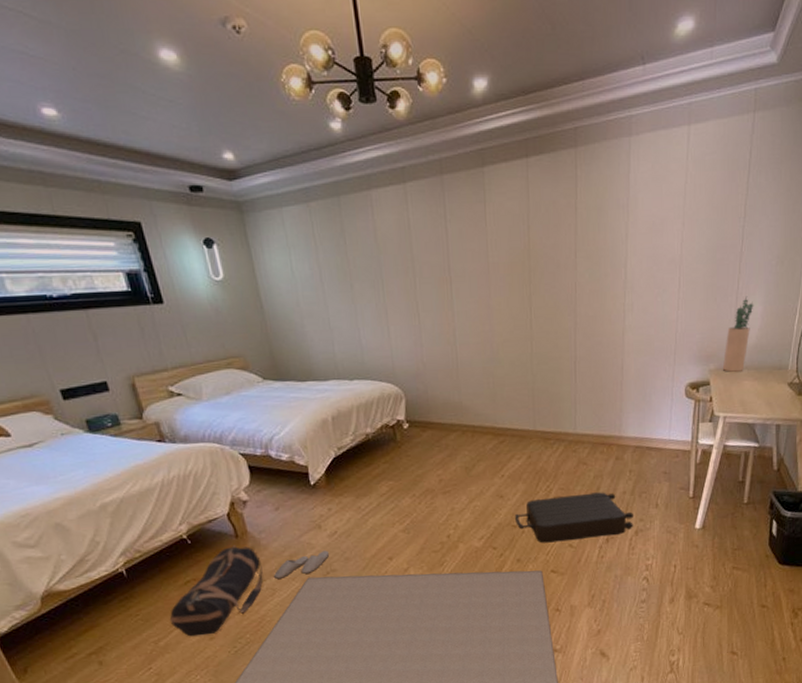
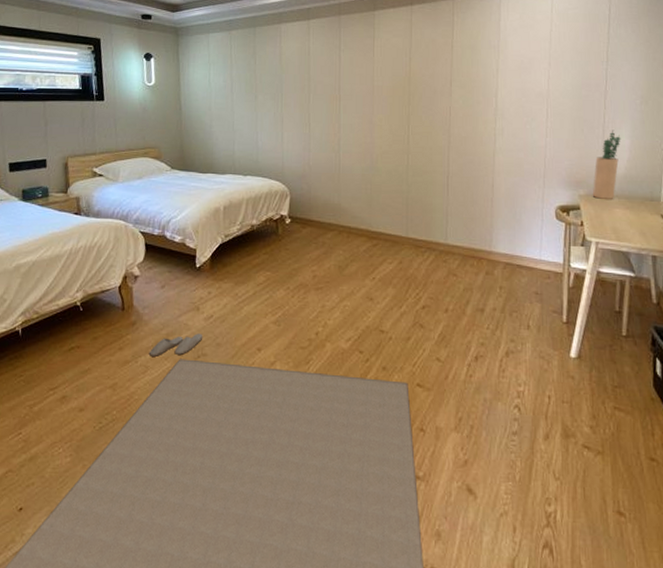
duffel bag: present [169,545,263,637] -> none [48,317,140,406]
suitcase: present [515,492,635,543] -> none [383,305,505,354]

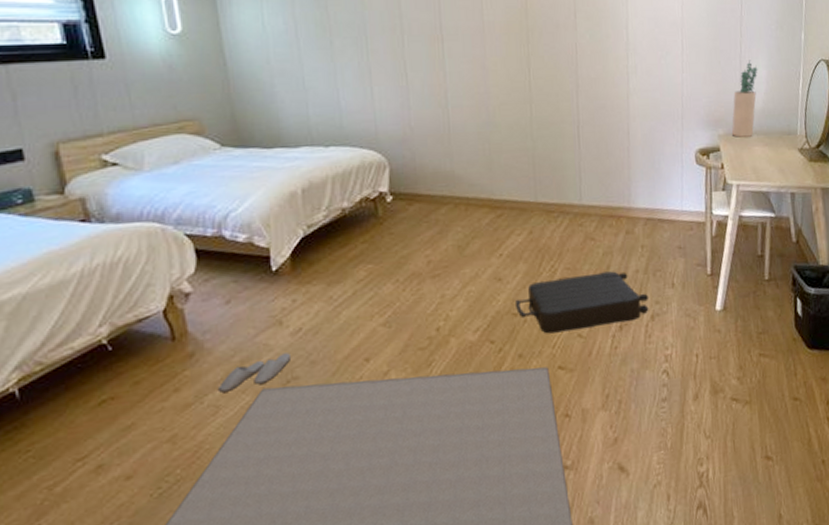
suitcase: none [383,305,505,354] -> present [516,271,649,334]

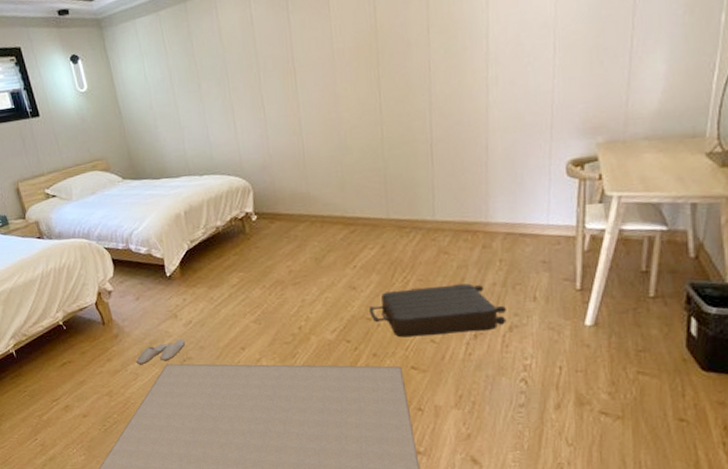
vase: present [731,60,758,138] -> none [614,54,655,145]

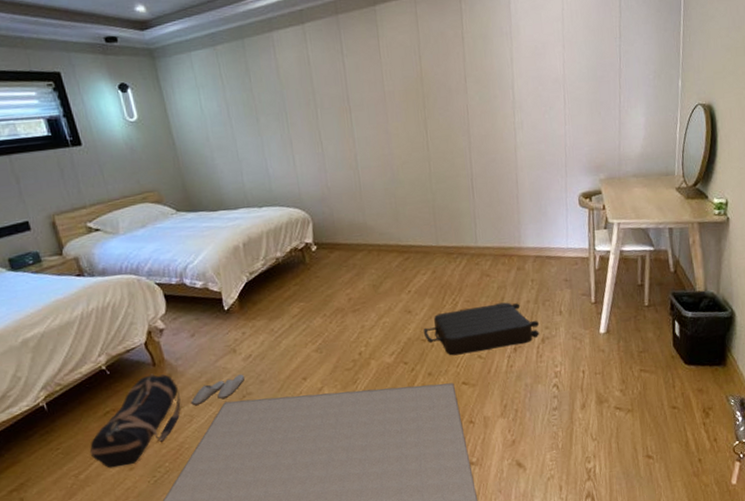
duffel bag: none [50,331,127,414] -> present [89,373,181,469]

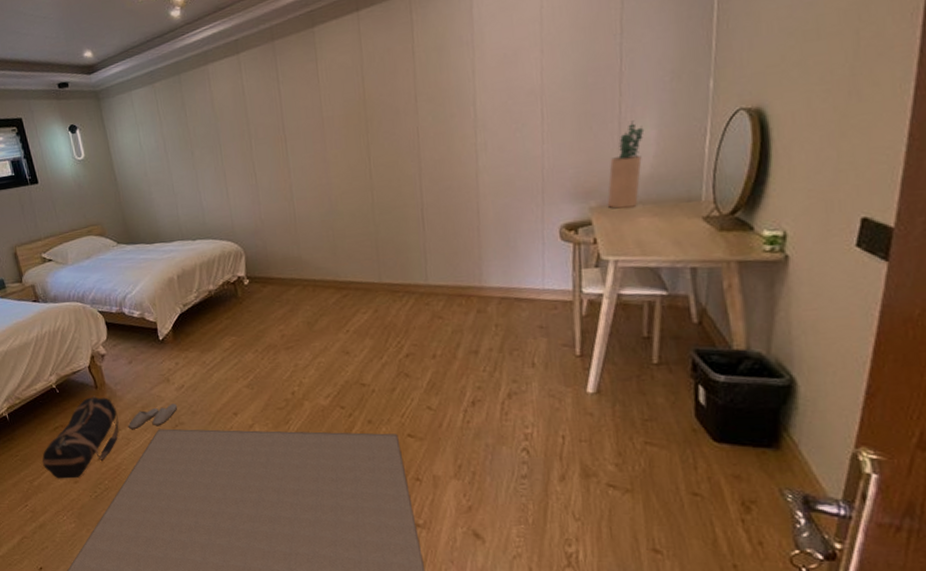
suitcase: present [424,302,540,356] -> none [363,348,505,404]
vase: none [612,109,637,181] -> present [607,120,645,209]

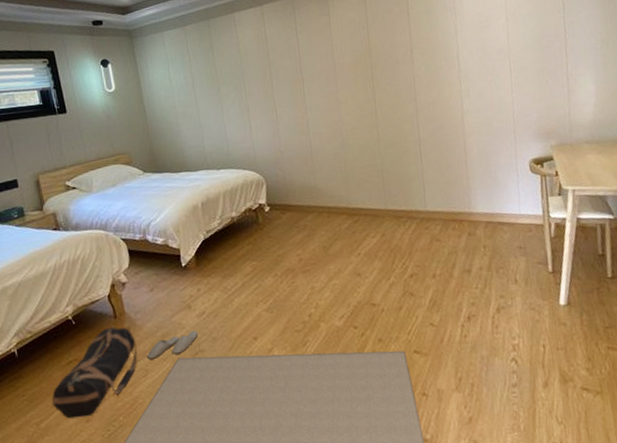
vase: present [607,120,645,209] -> none [563,77,586,148]

